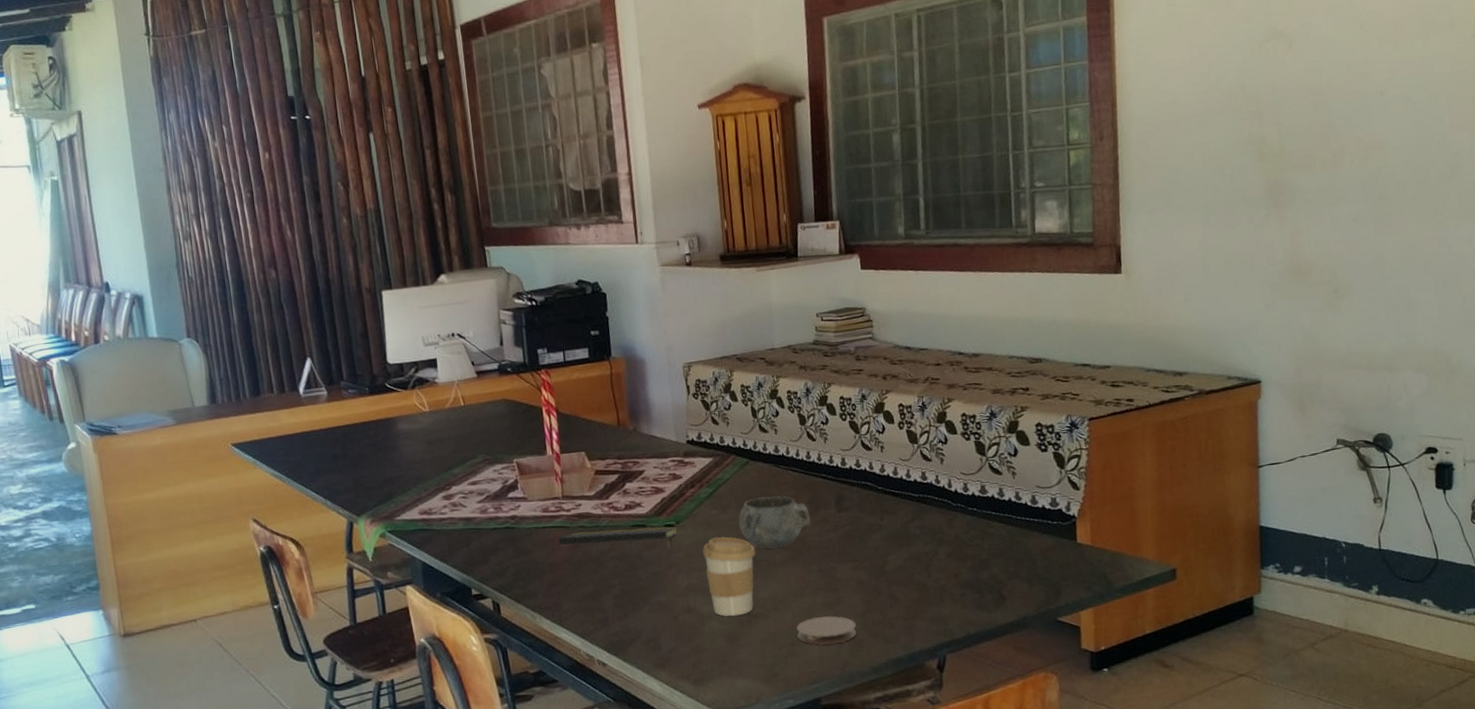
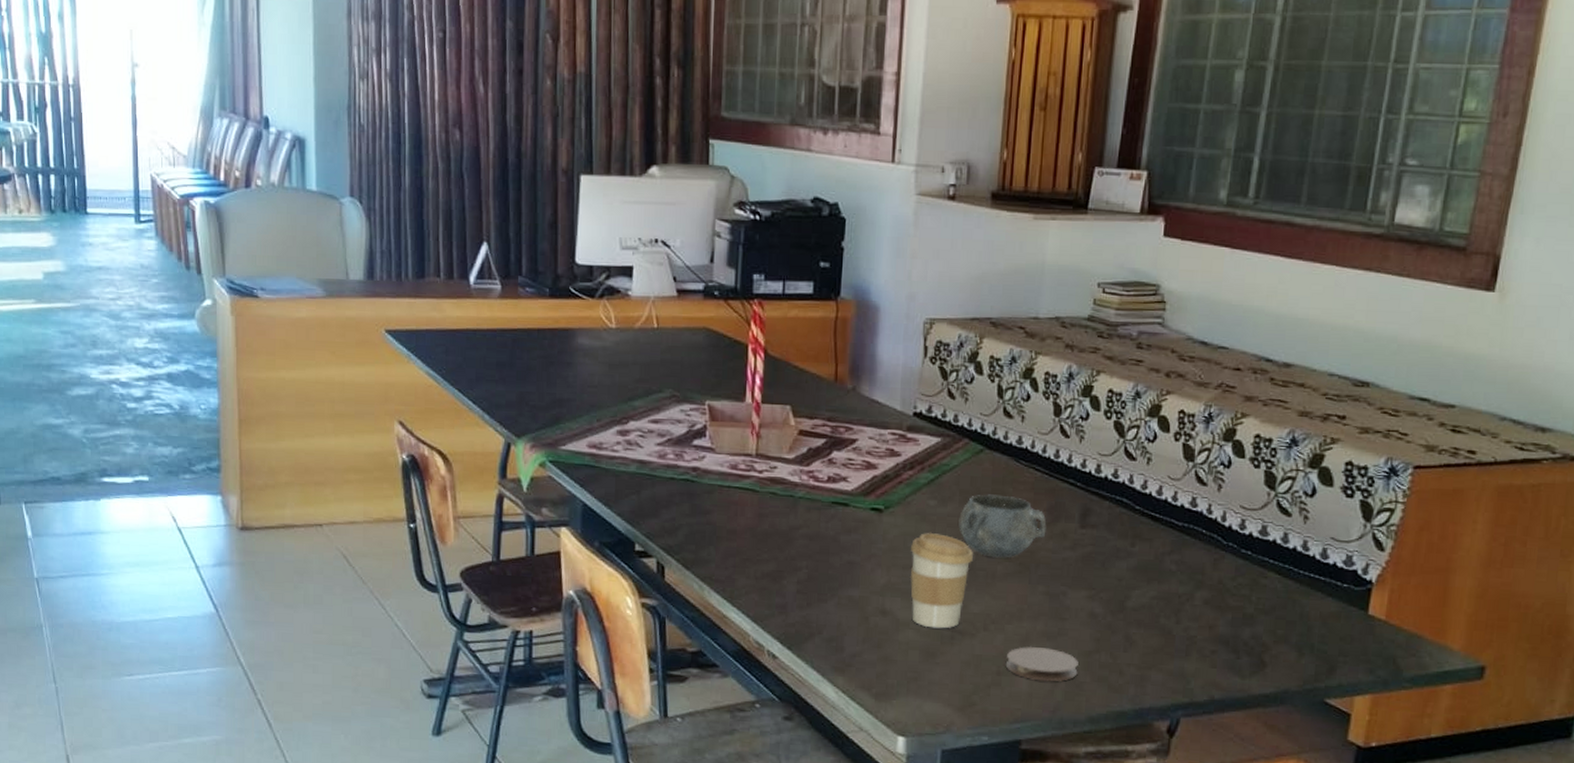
notepad: present [558,527,677,553] -> none [743,499,885,542]

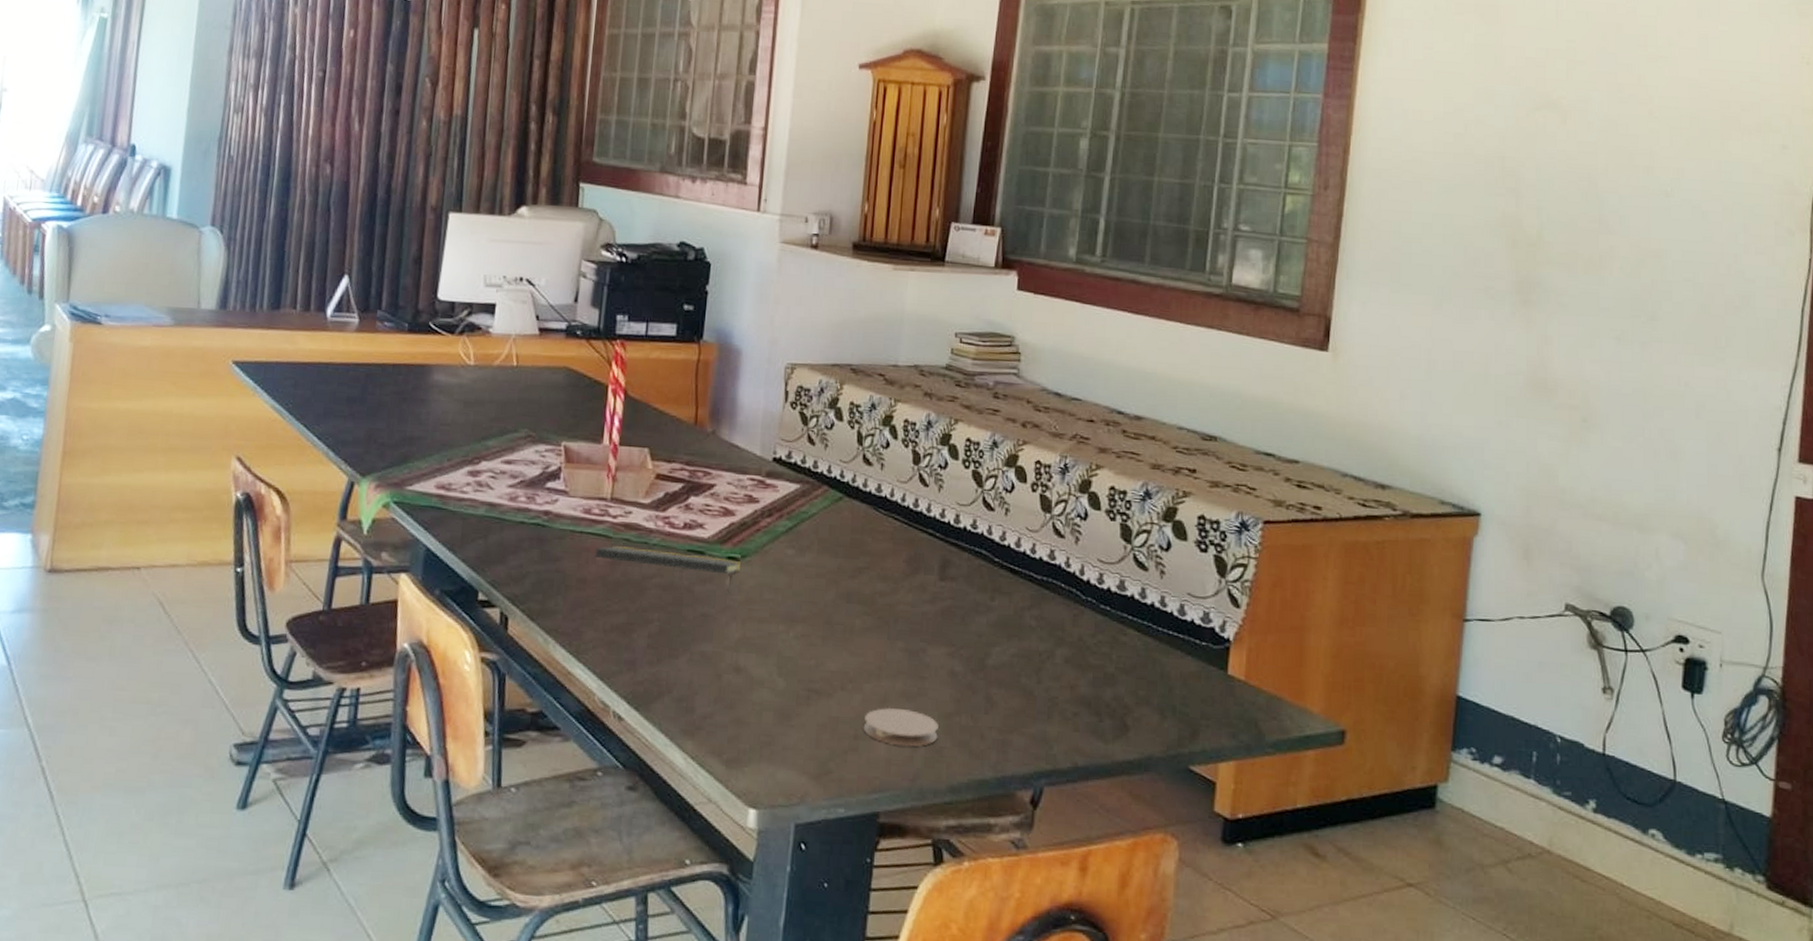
notepad: none [743,499,885,542] -> present [594,546,742,593]
coffee cup: present [910,532,973,629] -> none [765,583,831,688]
decorative bowl: present [958,494,1047,558] -> none [816,543,906,612]

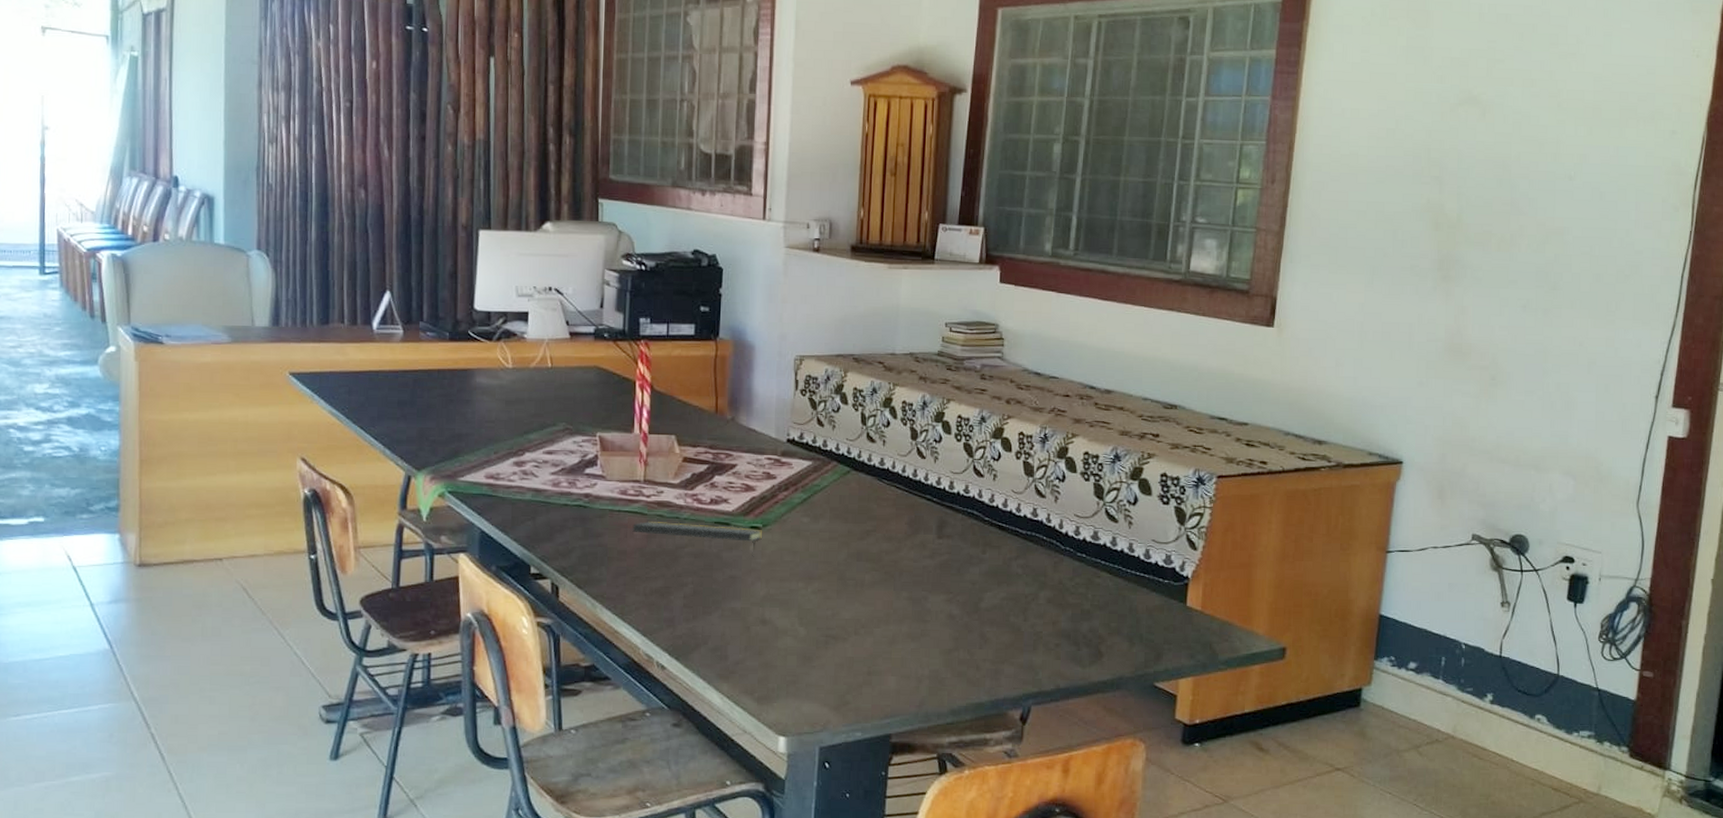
coaster: present [863,707,939,747] -> none [875,647,940,679]

